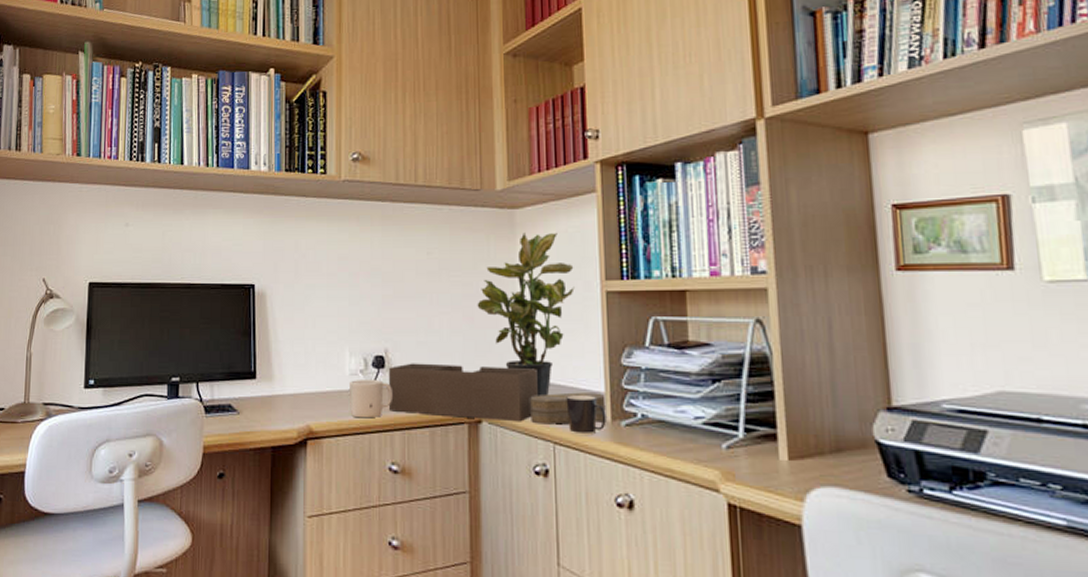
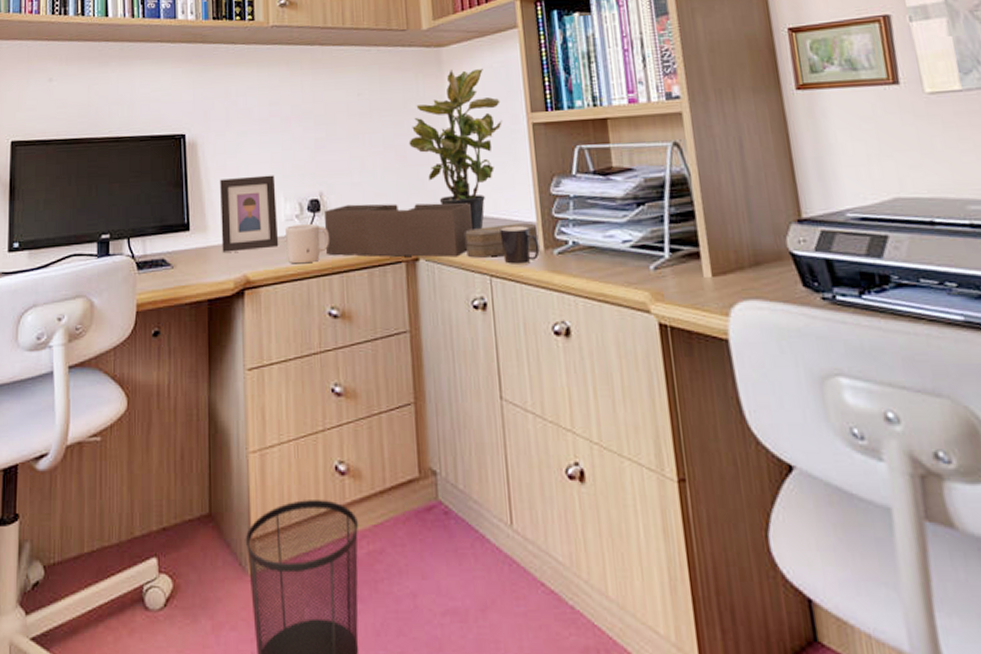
picture frame: none [286,329,343,402] -> present [220,175,279,252]

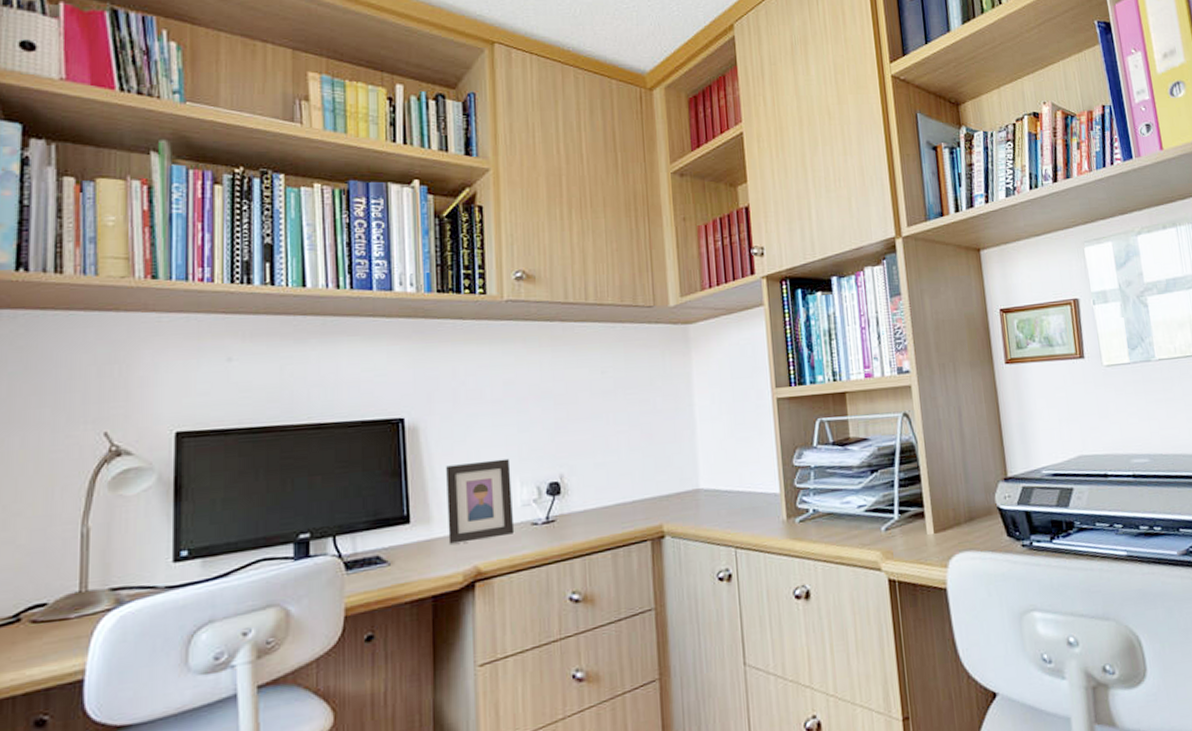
mug: present [284,223,329,264] -> none [521,507,570,551]
desk organizer: present [323,203,472,258] -> none [564,478,718,539]
potted plant: present [409,69,502,230] -> none [655,346,748,505]
decorative box: present [465,223,539,259] -> none [711,494,782,532]
mug: present [499,226,540,267] -> none [745,497,783,538]

